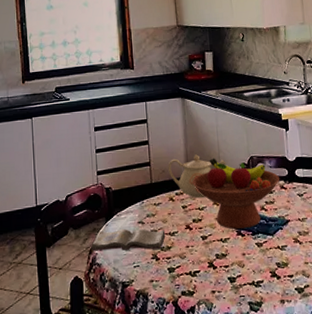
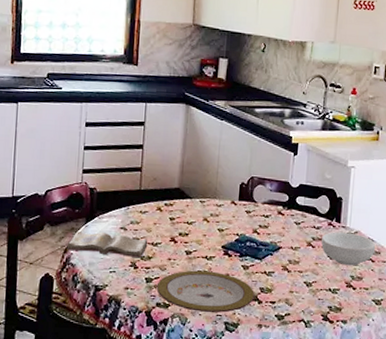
teapot: present [168,154,226,198] -> none [160,166,224,212]
plate: none [179,253,273,295] -> present [156,270,255,313]
fruit bowl: present [192,158,280,230] -> none [184,172,279,250]

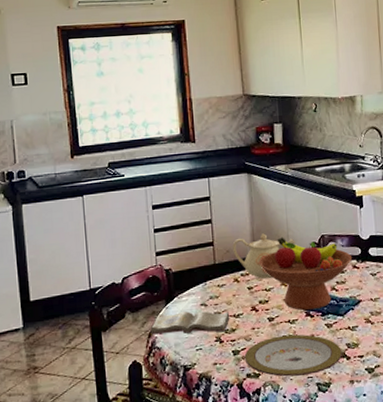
teapot: none [160,166,224,212] -> present [232,233,295,279]
fruit bowl: none [184,172,279,250] -> present [258,237,353,311]

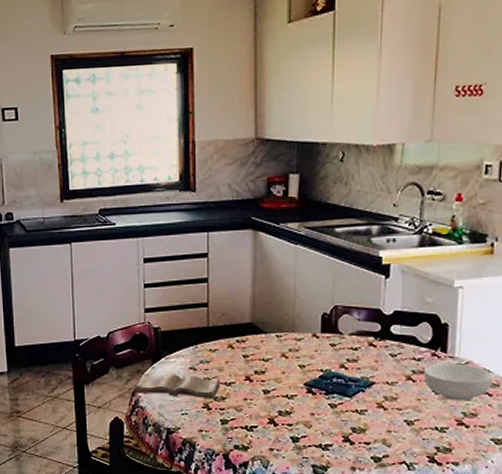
teapot: present [232,233,295,279] -> none [229,298,302,347]
plate: present [244,334,343,377] -> none [233,410,346,455]
fruit bowl: present [258,237,353,311] -> none [257,304,370,387]

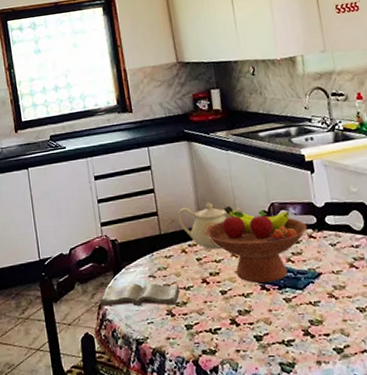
teapot: none [229,298,302,347] -> present [177,202,244,250]
fruit bowl: none [257,304,370,387] -> present [205,205,308,284]

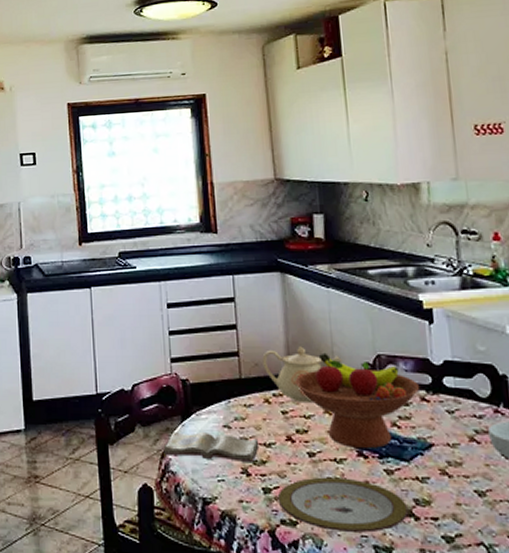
plate: none [198,309,306,355] -> present [277,477,409,533]

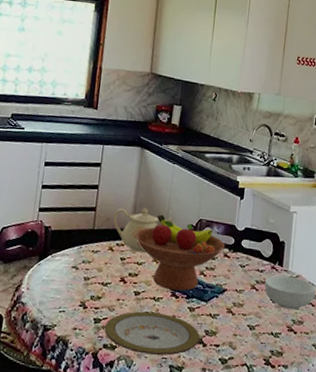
diary: present [163,432,260,463] -> none [18,269,99,298]

